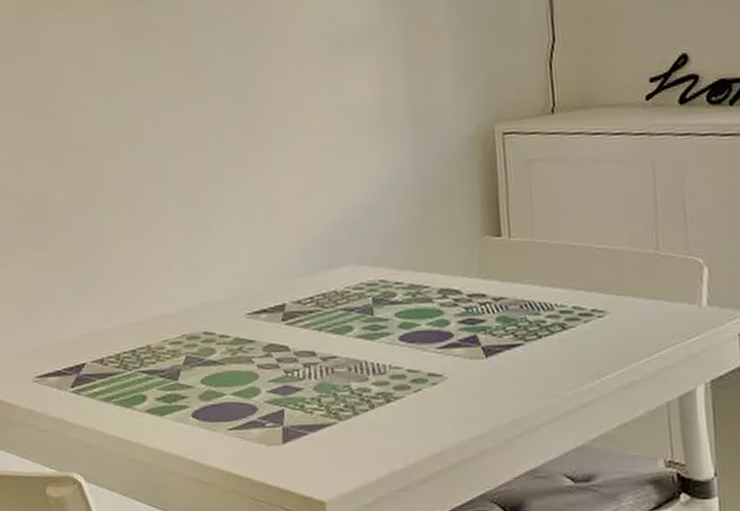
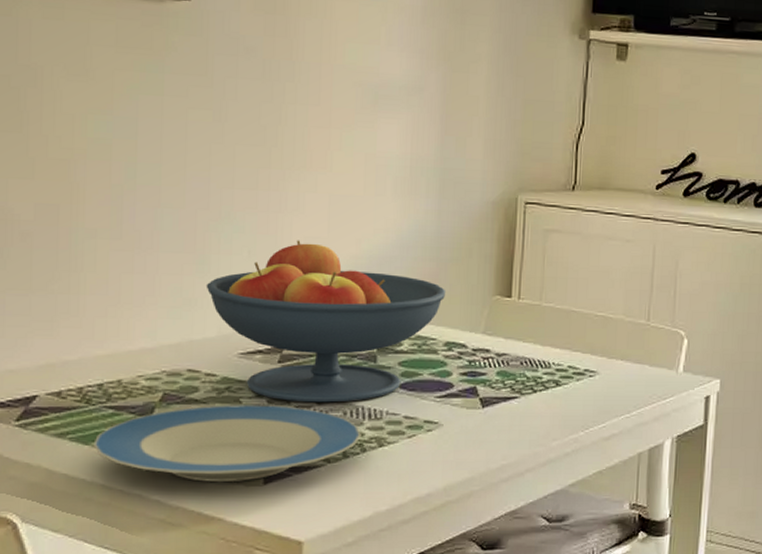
plate: none [134,363,368,442] -> present [93,405,361,482]
fruit bowl: none [210,197,434,360] -> present [206,240,446,403]

